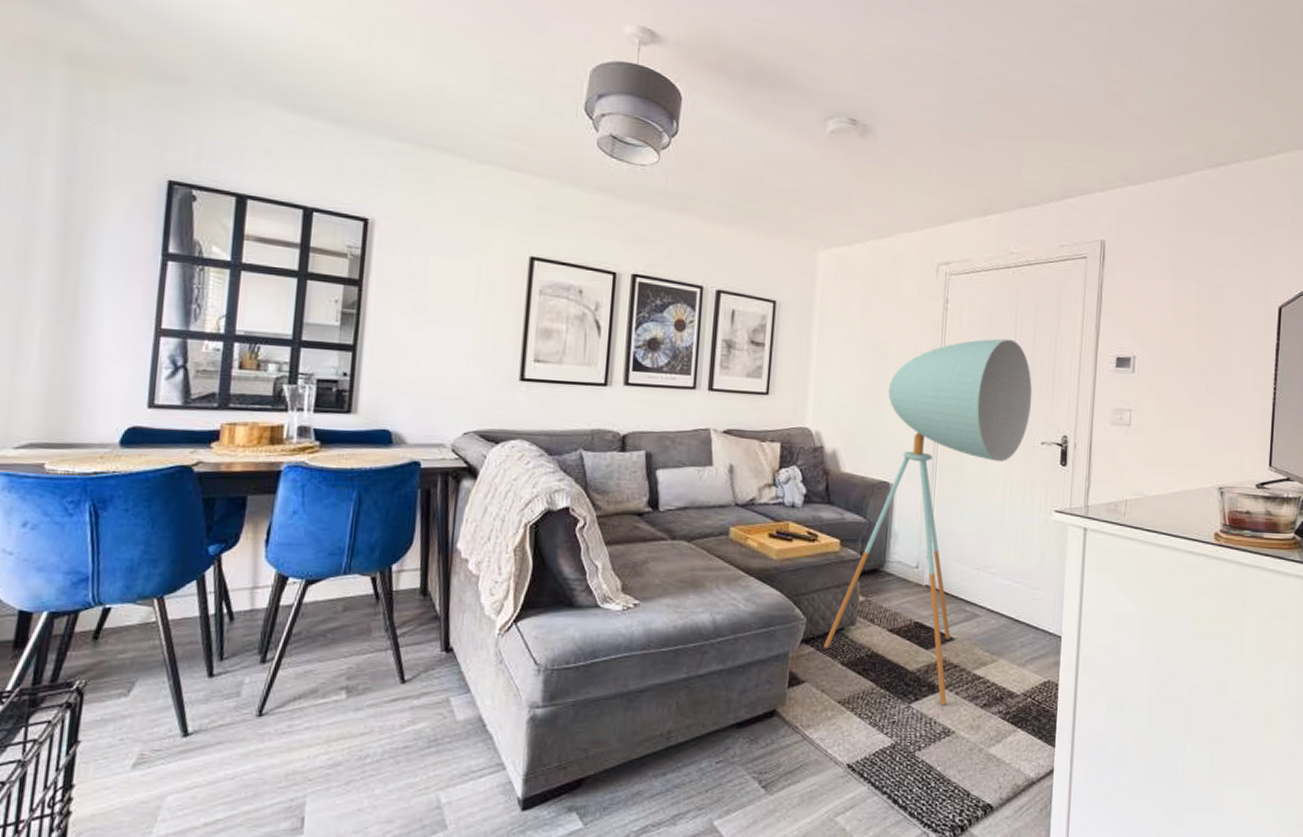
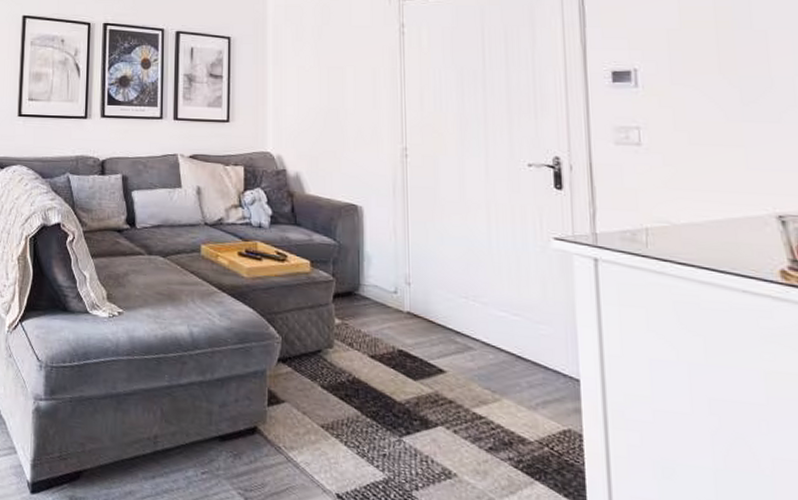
floor lamp: present [824,338,1032,706] -> none [302,59,512,445]

